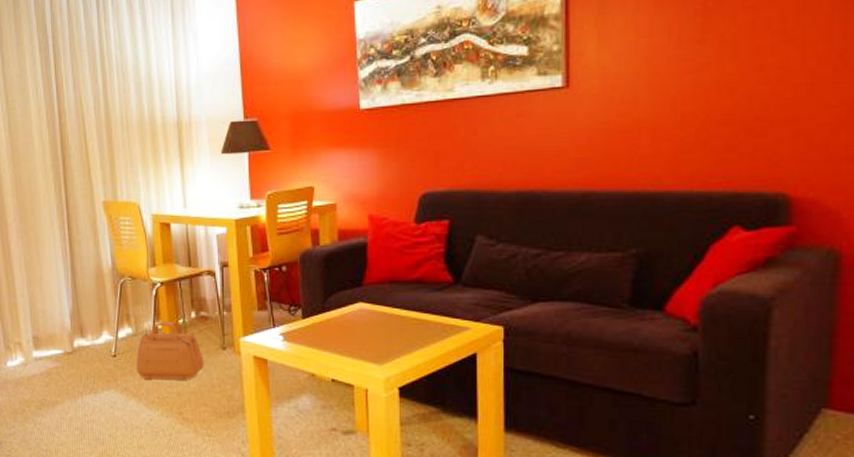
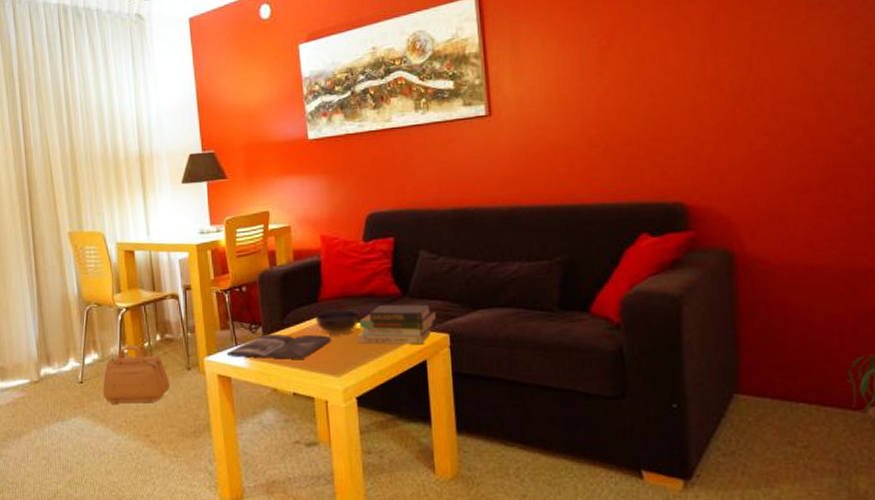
magazine: none [263,317,376,345] -> present [226,333,332,359]
bowl: none [358,295,407,321] -> present [315,309,360,335]
books: none [402,293,490,337] -> present [357,304,436,345]

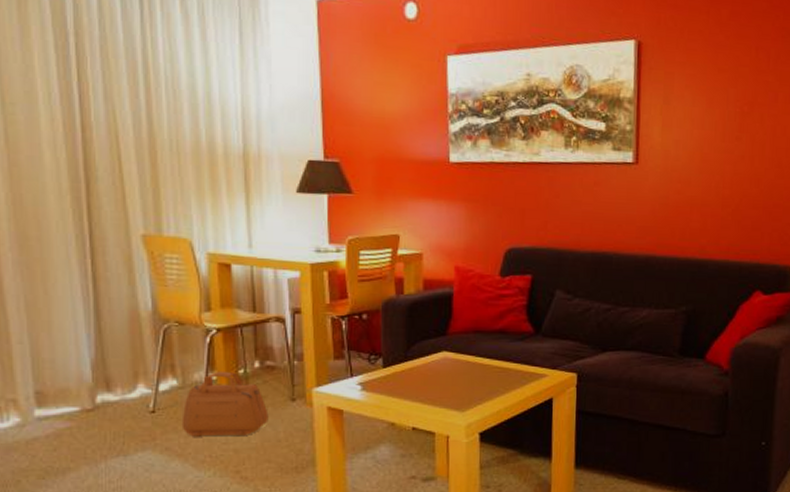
magazine: present [226,333,332,359] -> none [339,366,459,393]
bowl: present [315,309,360,335] -> none [442,344,490,370]
books: present [357,304,436,345] -> none [485,343,566,383]

